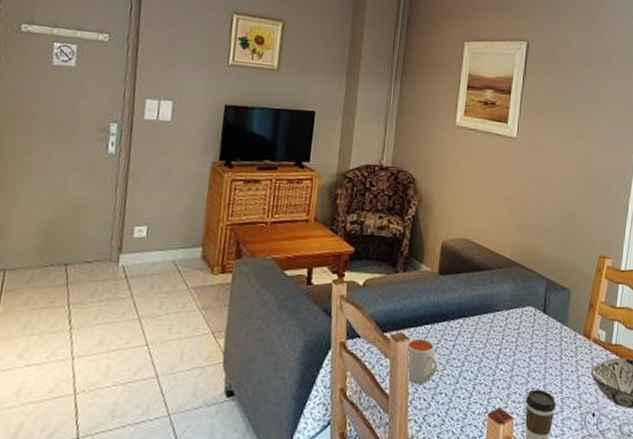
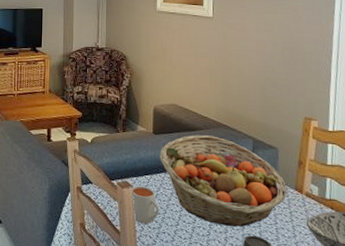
fruit basket: none [443,275,575,380] -> present [160,135,287,227]

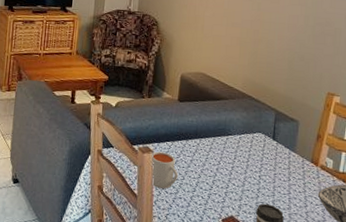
fruit basket: present [160,135,287,227] -> none [182,104,303,196]

